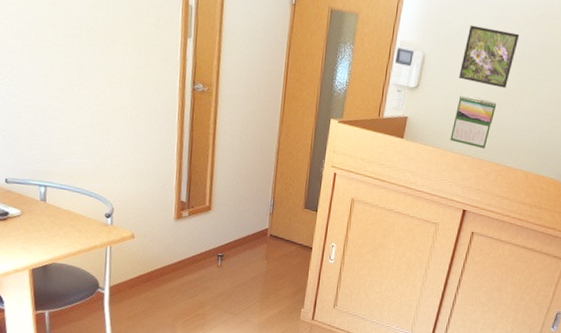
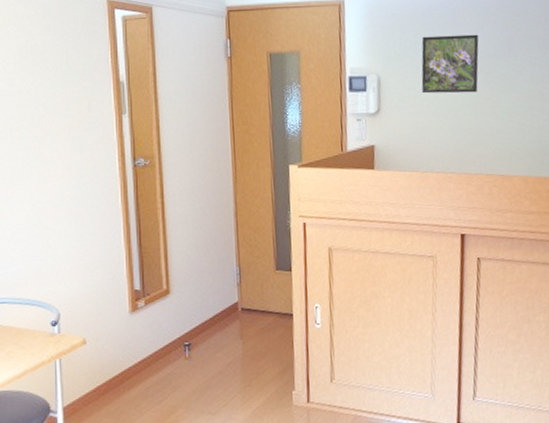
calendar: present [450,94,497,149] -> none [427,108,472,162]

